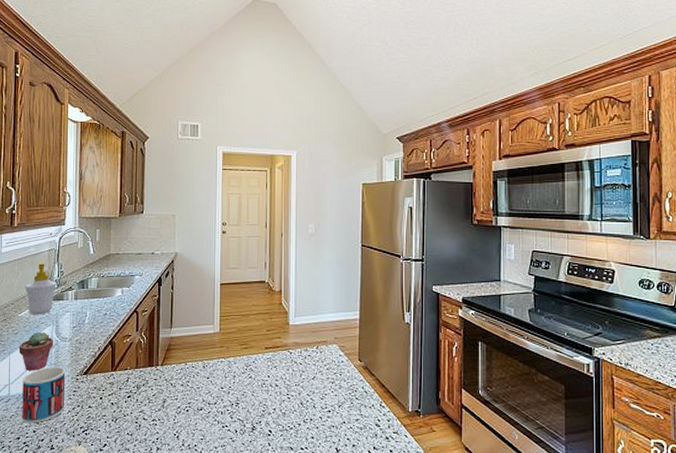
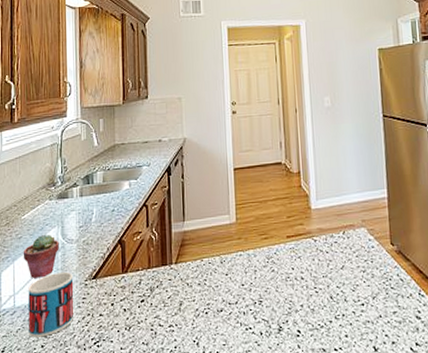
soap bottle: present [24,262,56,315] -> none [27,158,60,216]

